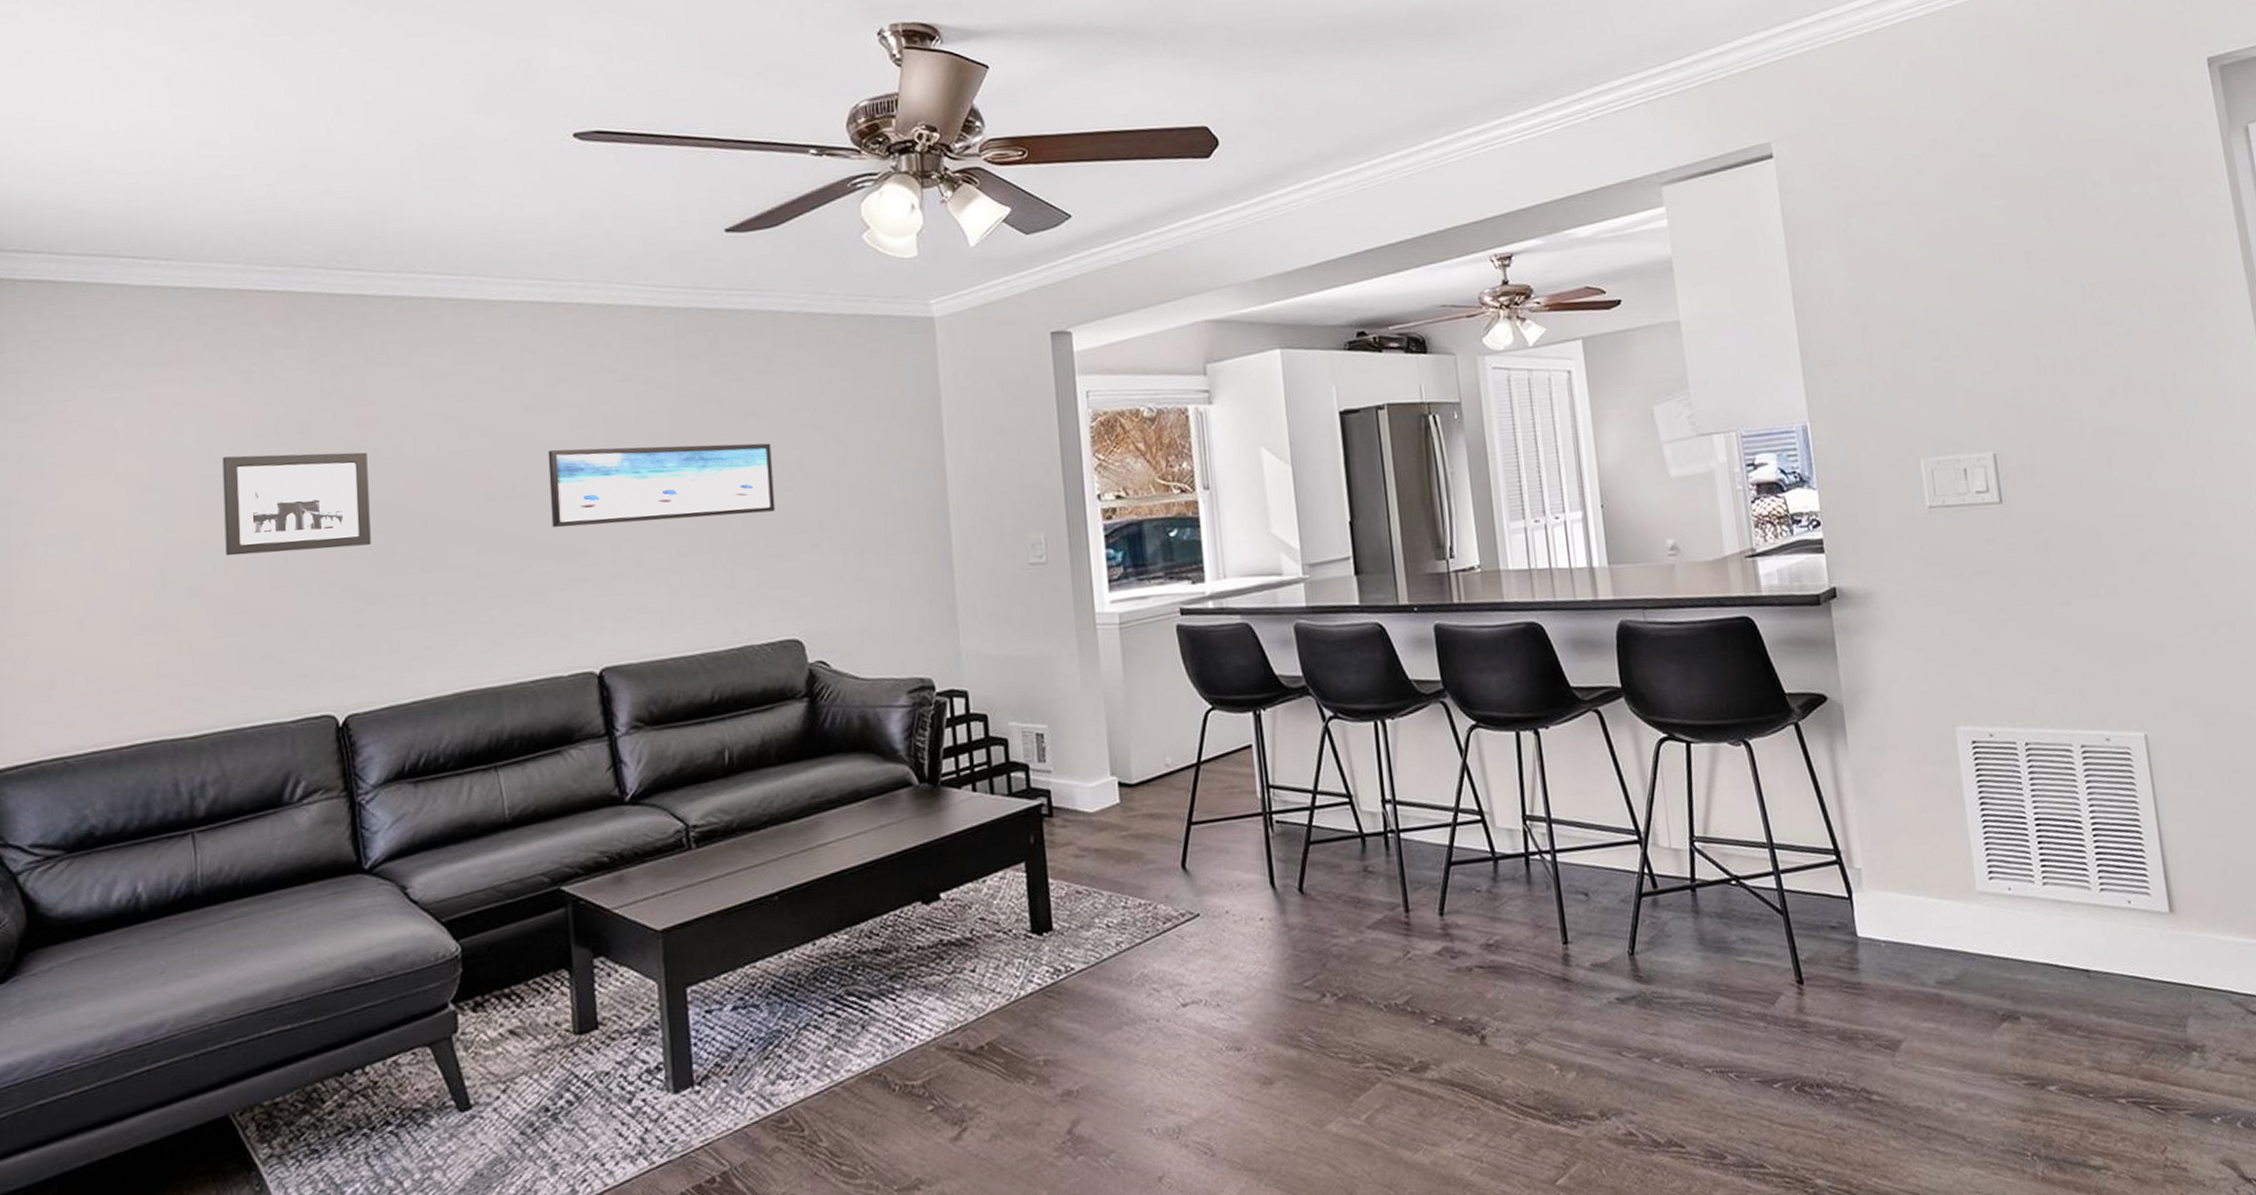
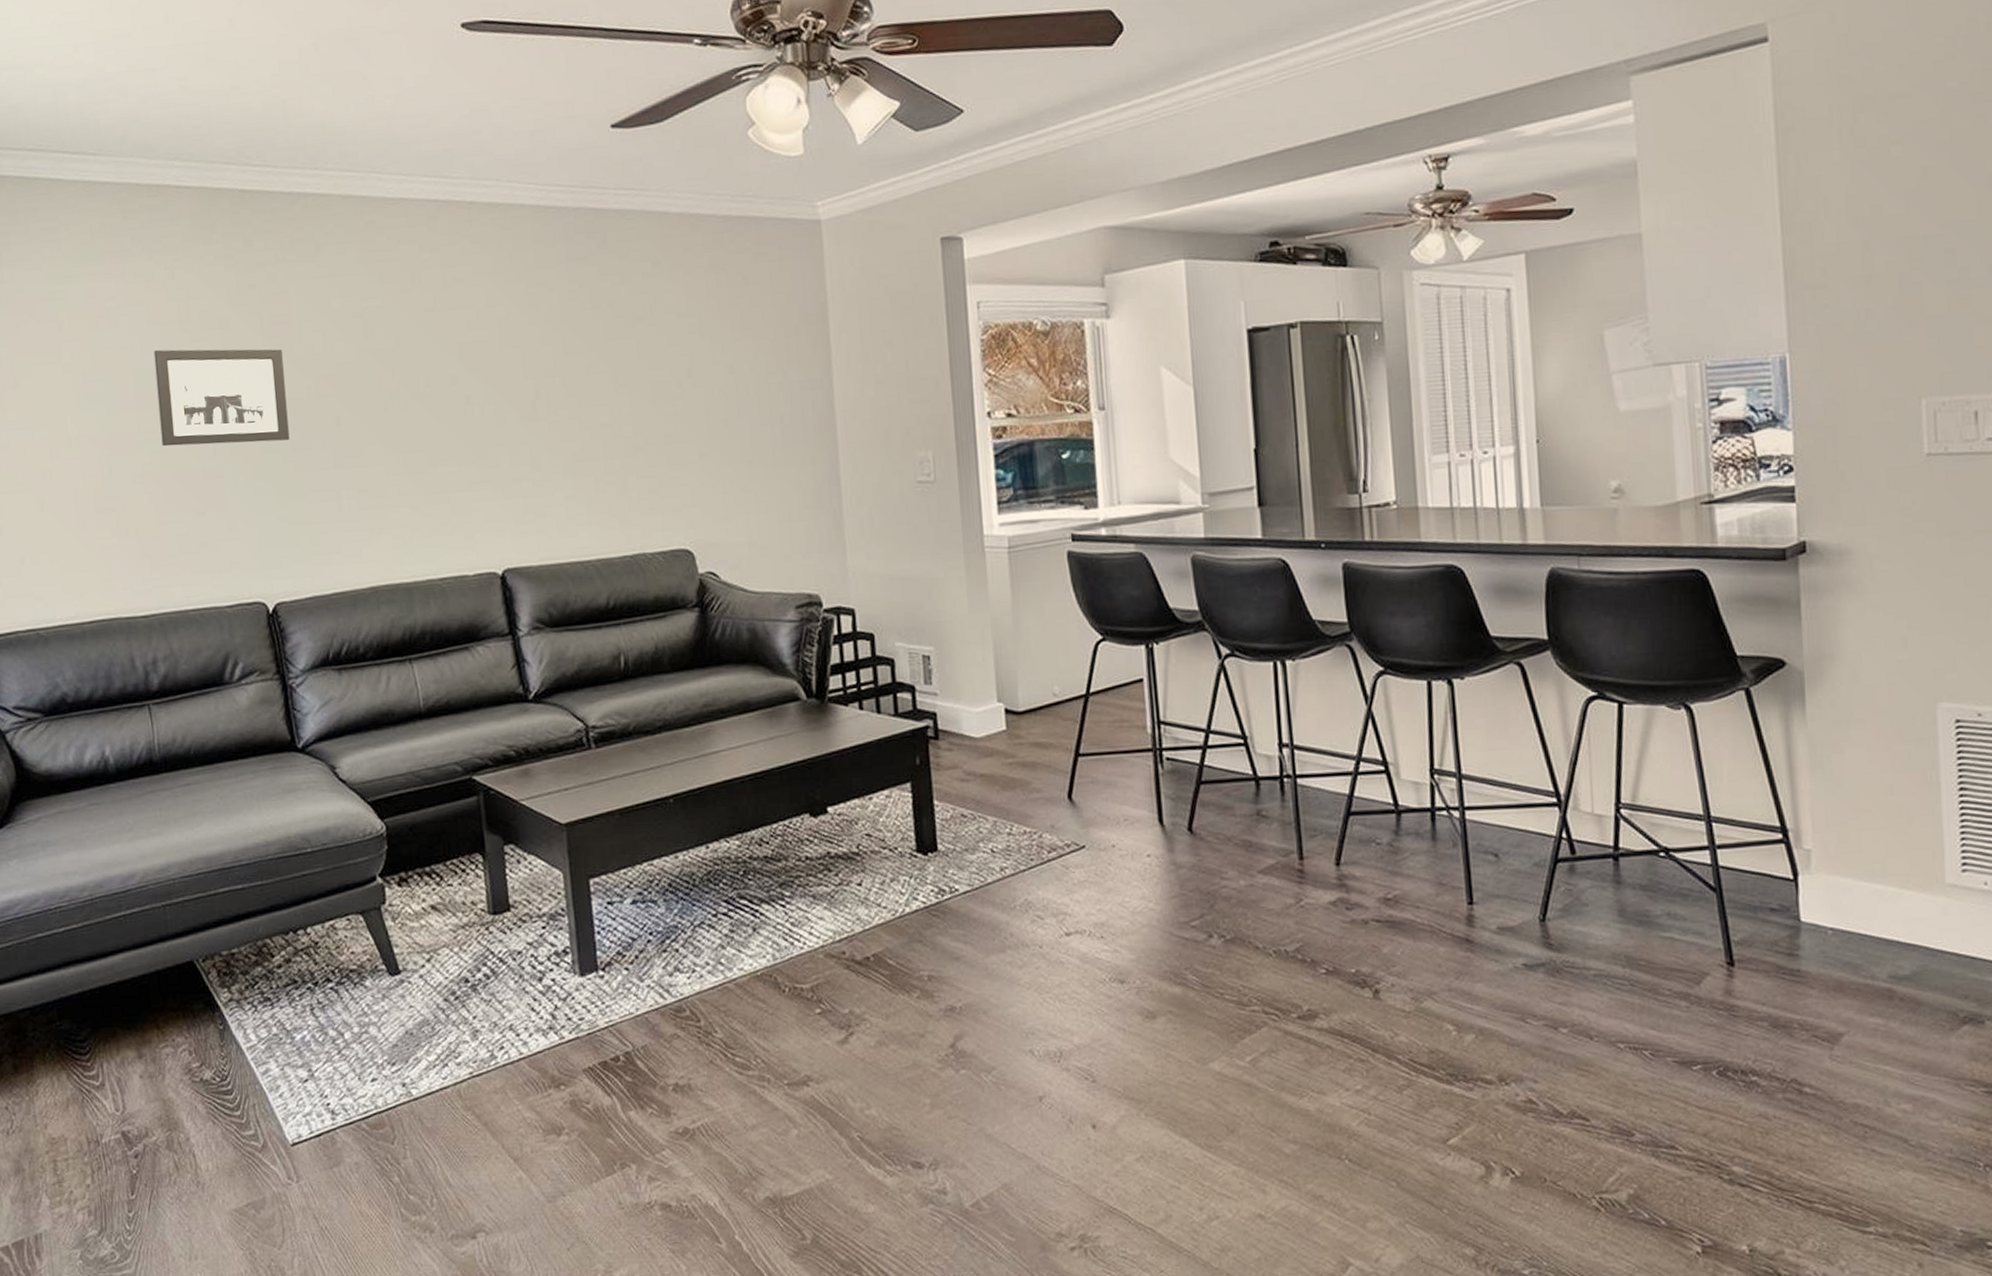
wall art: present [548,443,775,528] -> none [447,349,665,429]

